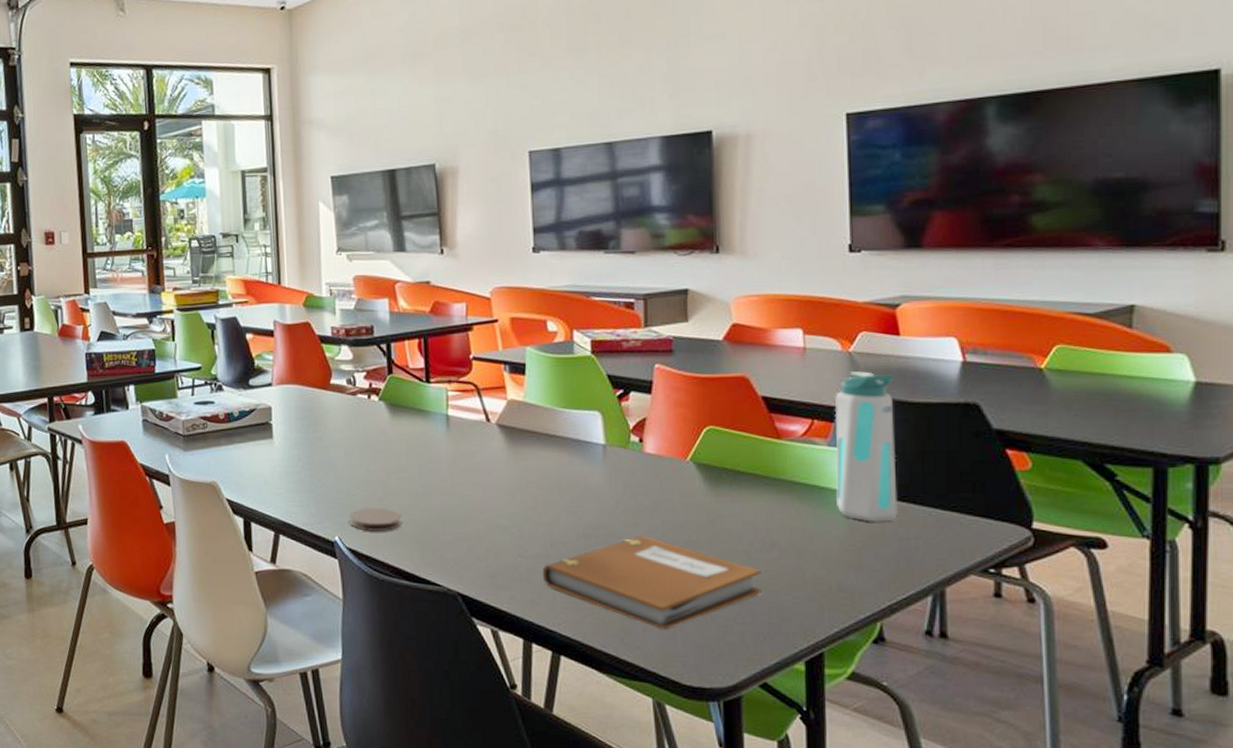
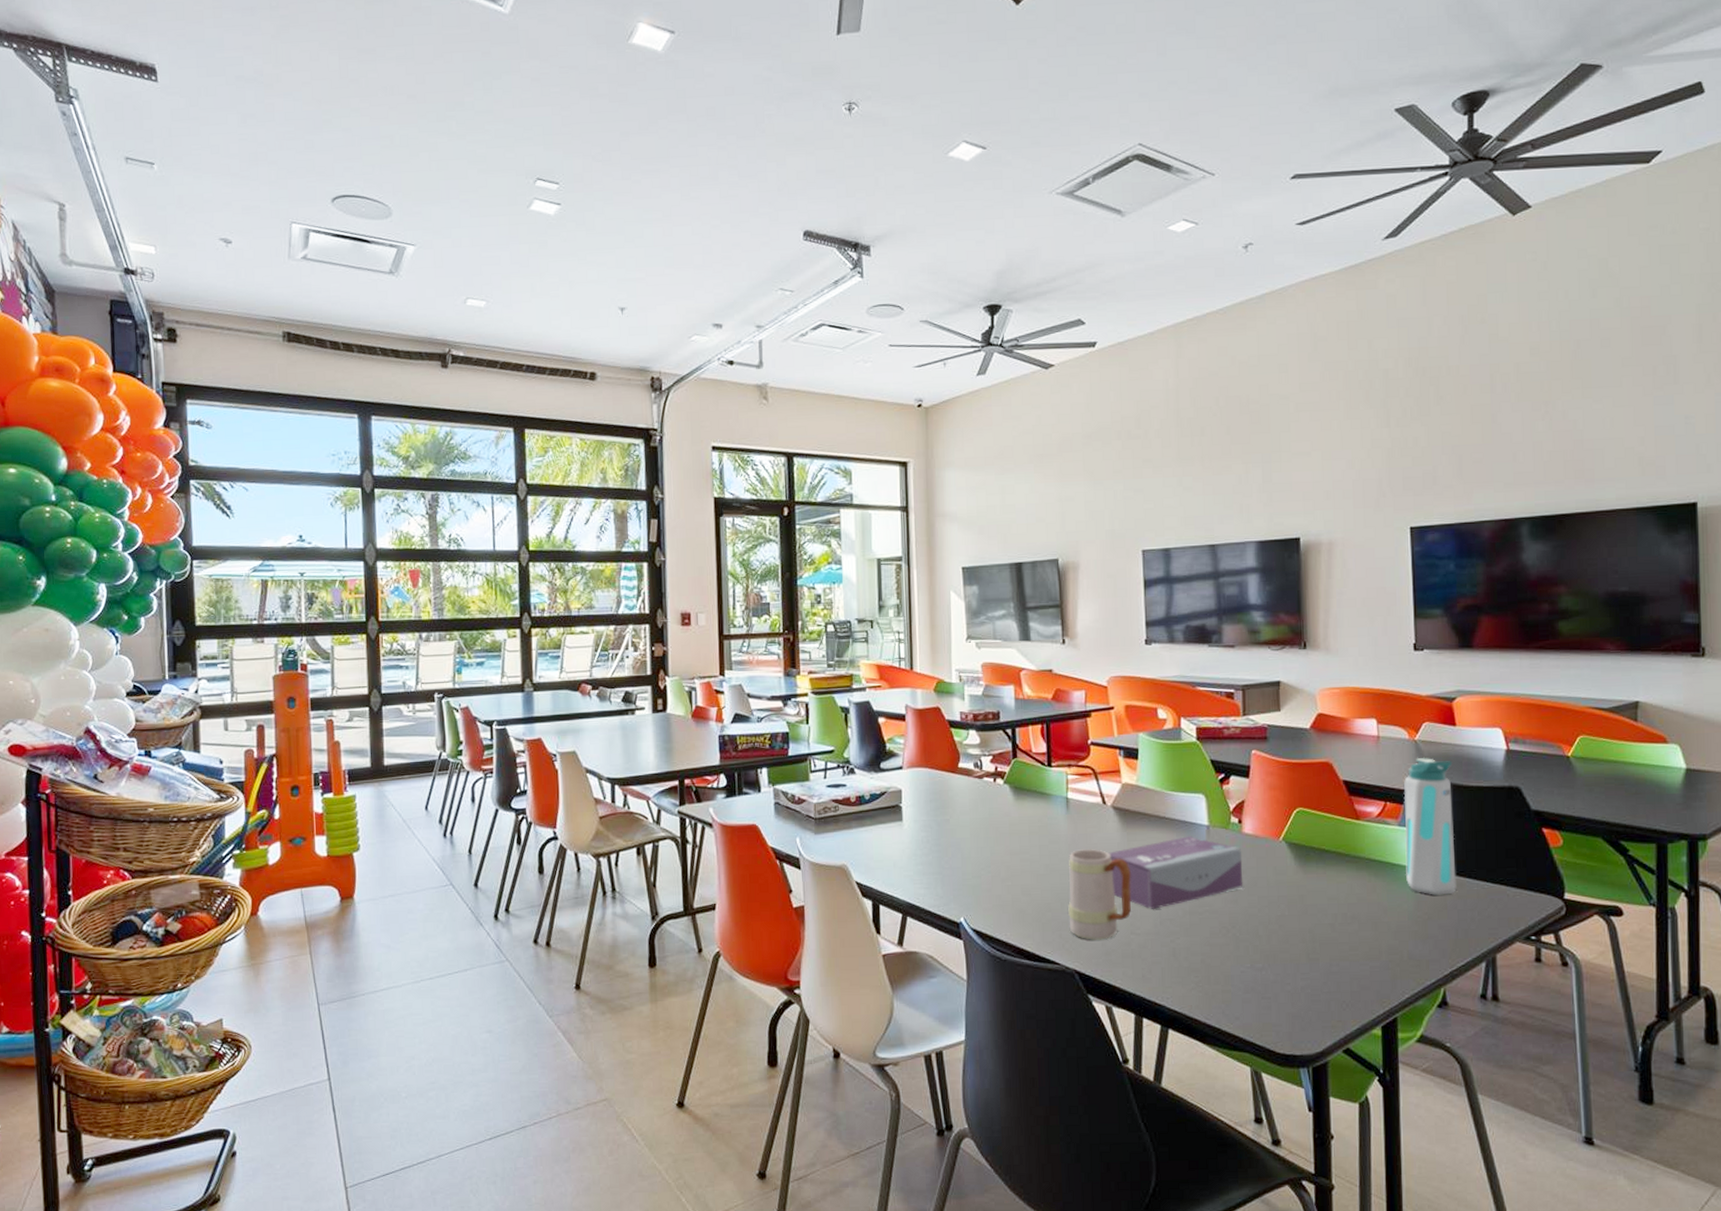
coaster: present [350,507,402,531] -> none [975,887,1024,912]
mug: none [449,467,518,562] -> present [1068,848,1131,940]
tissue box: none [492,455,645,531] -> present [1108,836,1243,909]
notebook: present [542,535,762,630] -> none [1152,911,1344,1001]

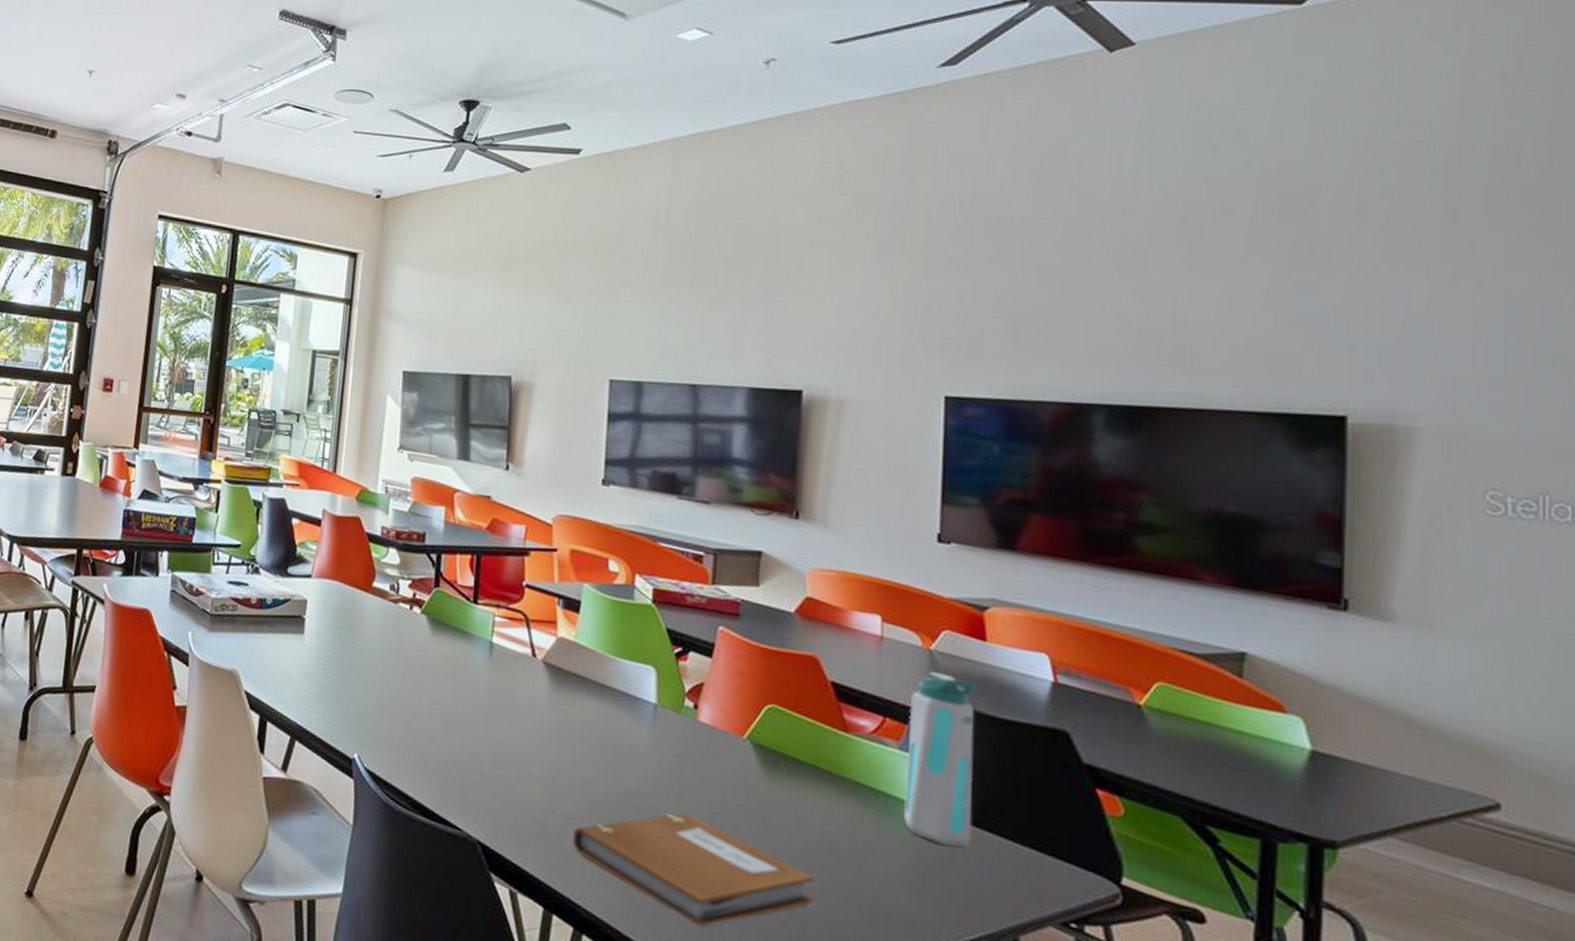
mug: present [1068,848,1131,940] -> none [477,703,557,813]
tissue box: present [1108,836,1243,909] -> none [532,711,695,790]
notebook: none [1152,911,1344,1001] -> present [572,812,814,926]

